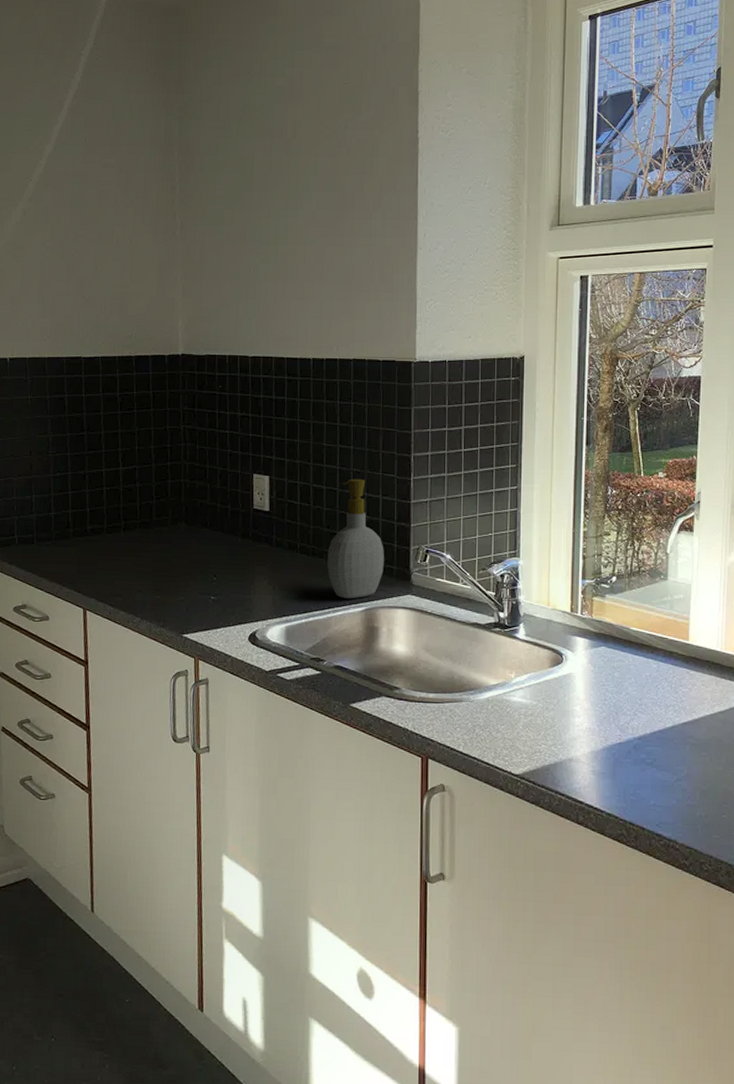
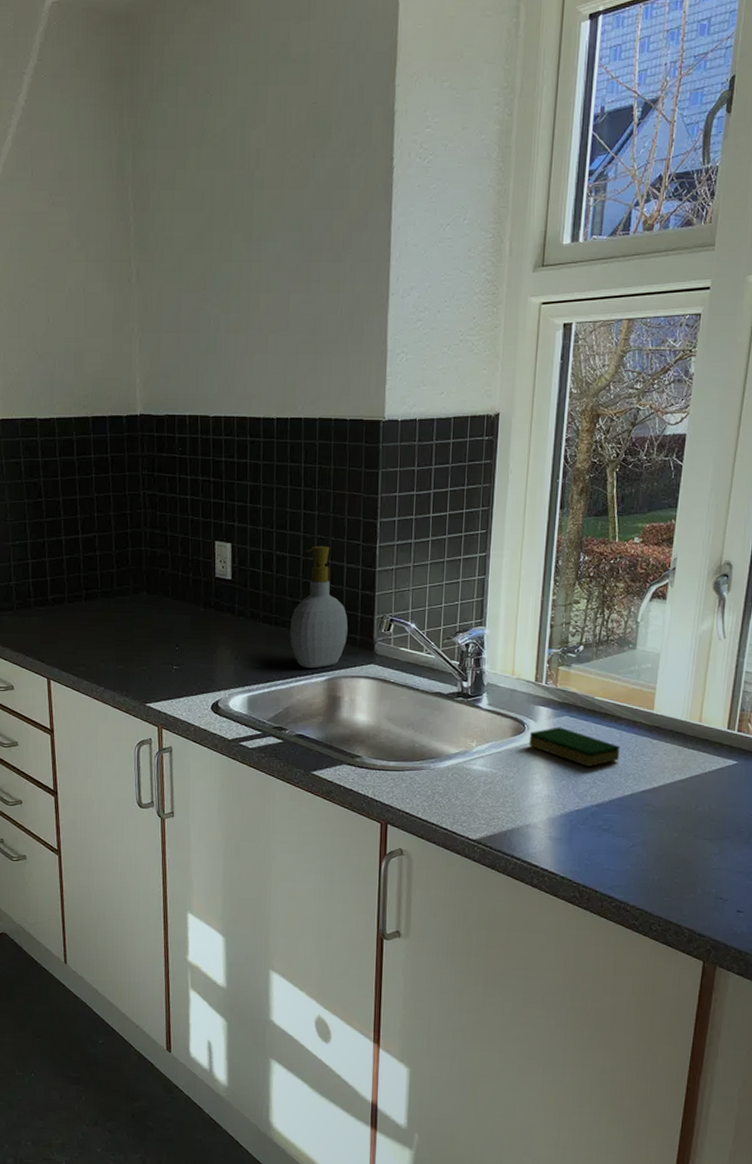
dish sponge: none [567,657,659,699] -> present [528,727,621,767]

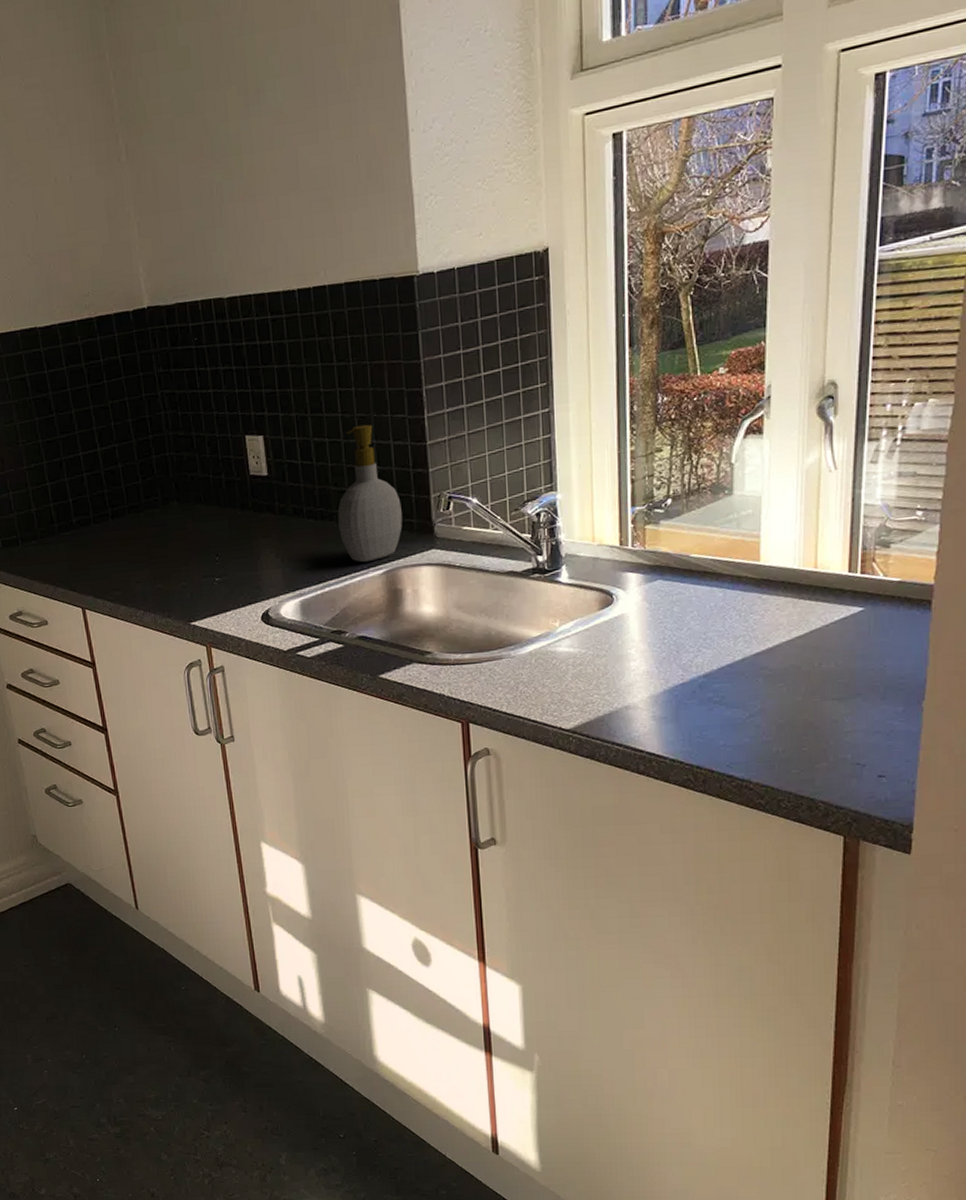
dish sponge: present [528,727,621,767] -> none [619,593,726,634]

